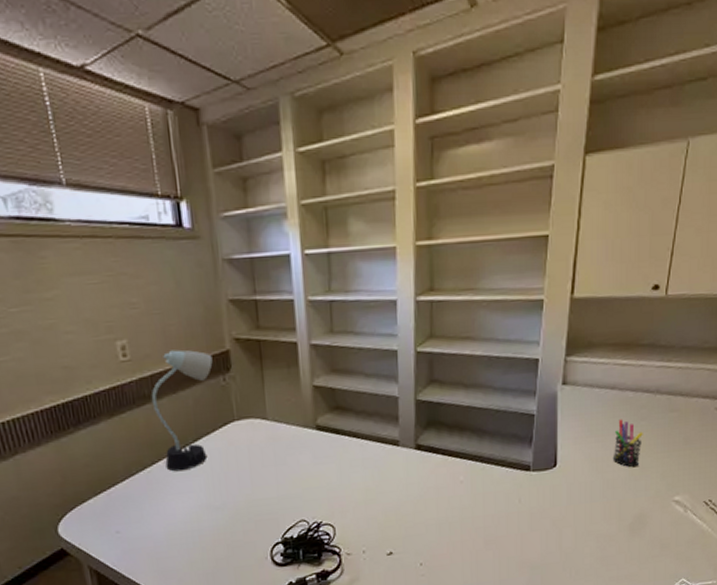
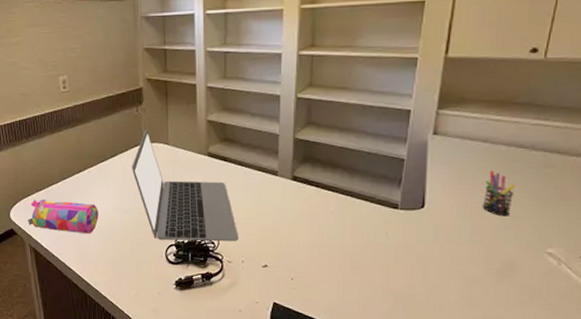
pencil case: none [84,503,182,544] -> present [28,199,99,234]
desk lamp: present [151,350,213,472] -> none [82,85,129,180]
laptop: none [221,401,358,539] -> present [132,129,239,242]

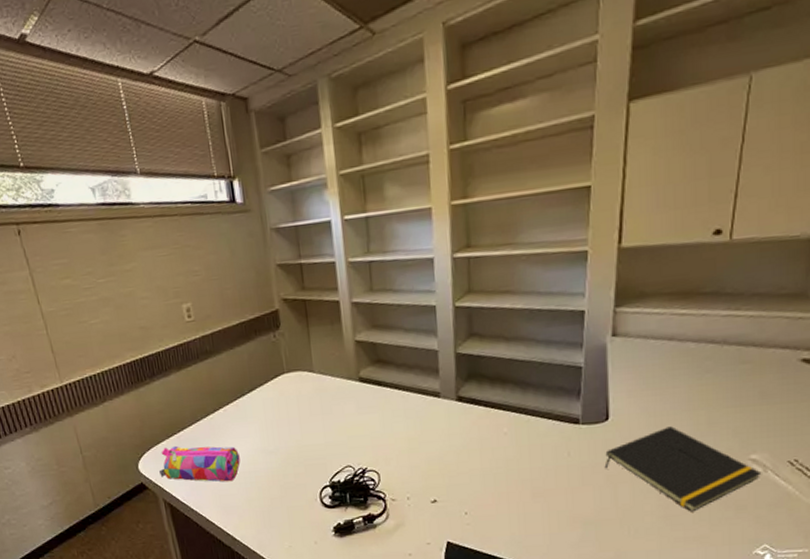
laptop: present [132,129,239,242] -> none [273,356,402,481]
notepad: none [417,218,556,295] -> present [604,426,762,512]
pen holder: present [482,170,515,217] -> none [673,371,709,423]

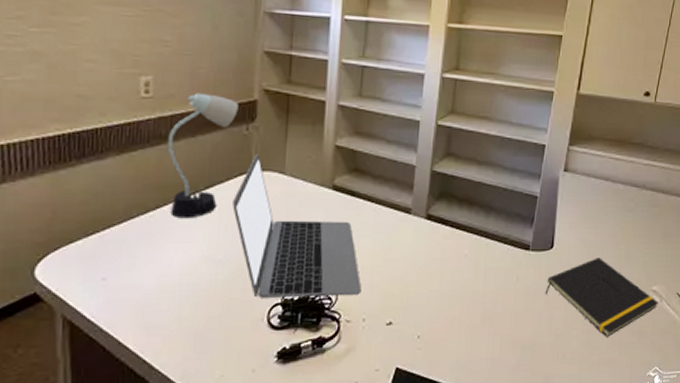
pencil case: present [159,445,240,482] -> none [64,247,179,296]
desk lamp: none [212,310,264,419] -> present [167,93,239,219]
laptop: none [273,356,402,481] -> present [232,153,362,298]

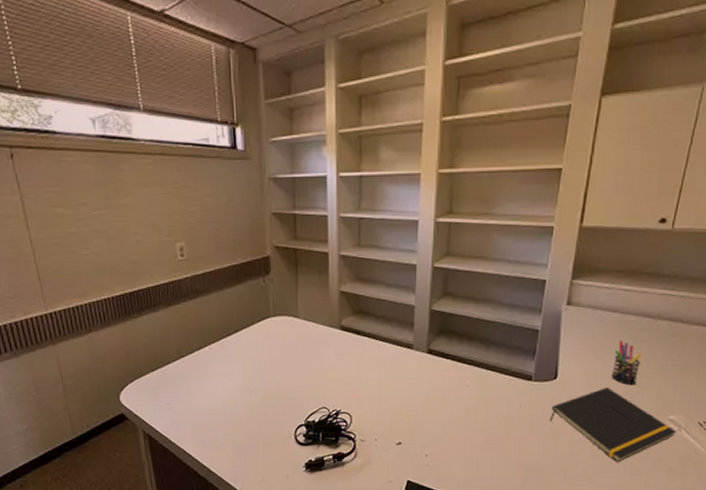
desk lamp: present [167,93,239,219] -> none [202,253,255,357]
laptop: present [232,153,362,298] -> none [258,301,372,420]
pen holder: none [602,209,629,256] -> present [611,340,642,386]

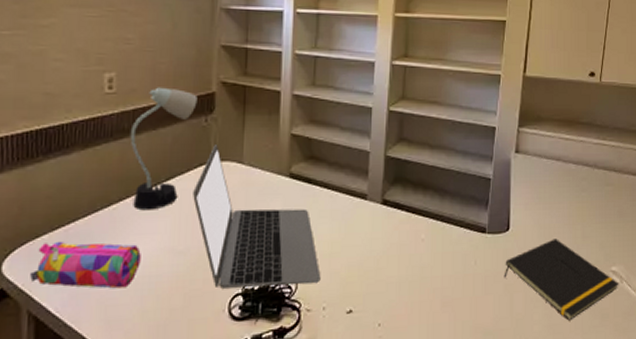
pencil case: none [141,379,221,417] -> present [30,241,141,289]
desk lamp: none [202,253,255,357] -> present [130,87,198,211]
laptop: none [258,301,372,420] -> present [193,143,321,289]
pen holder: present [611,340,642,386] -> none [558,189,584,236]

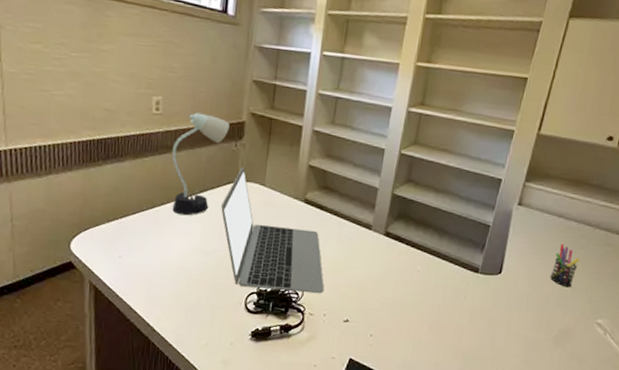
pencil case: present [30,241,141,289] -> none [91,230,177,275]
notepad: present [504,239,619,321] -> none [490,287,603,360]
pen holder: none [558,189,584,236] -> present [550,244,580,288]

